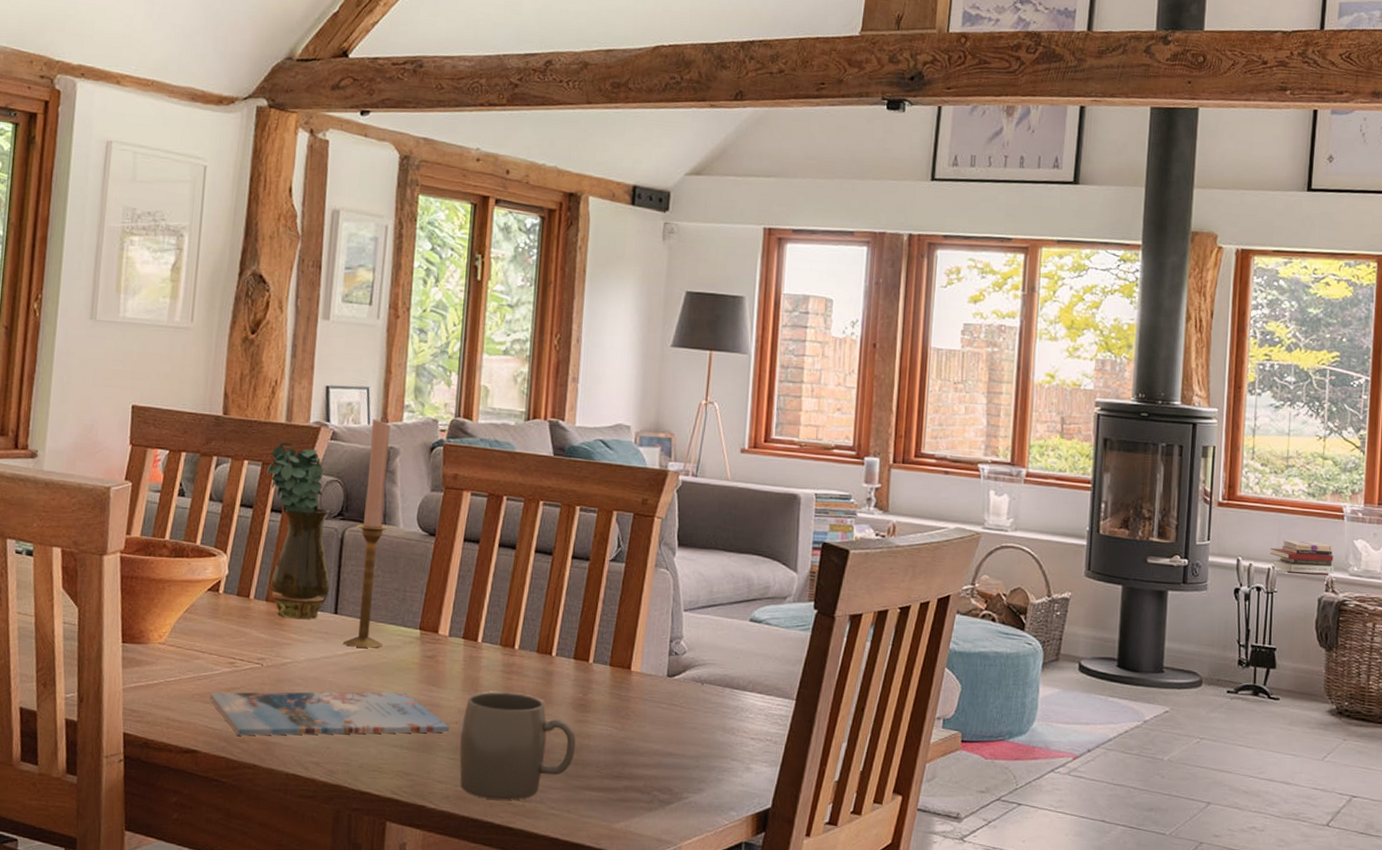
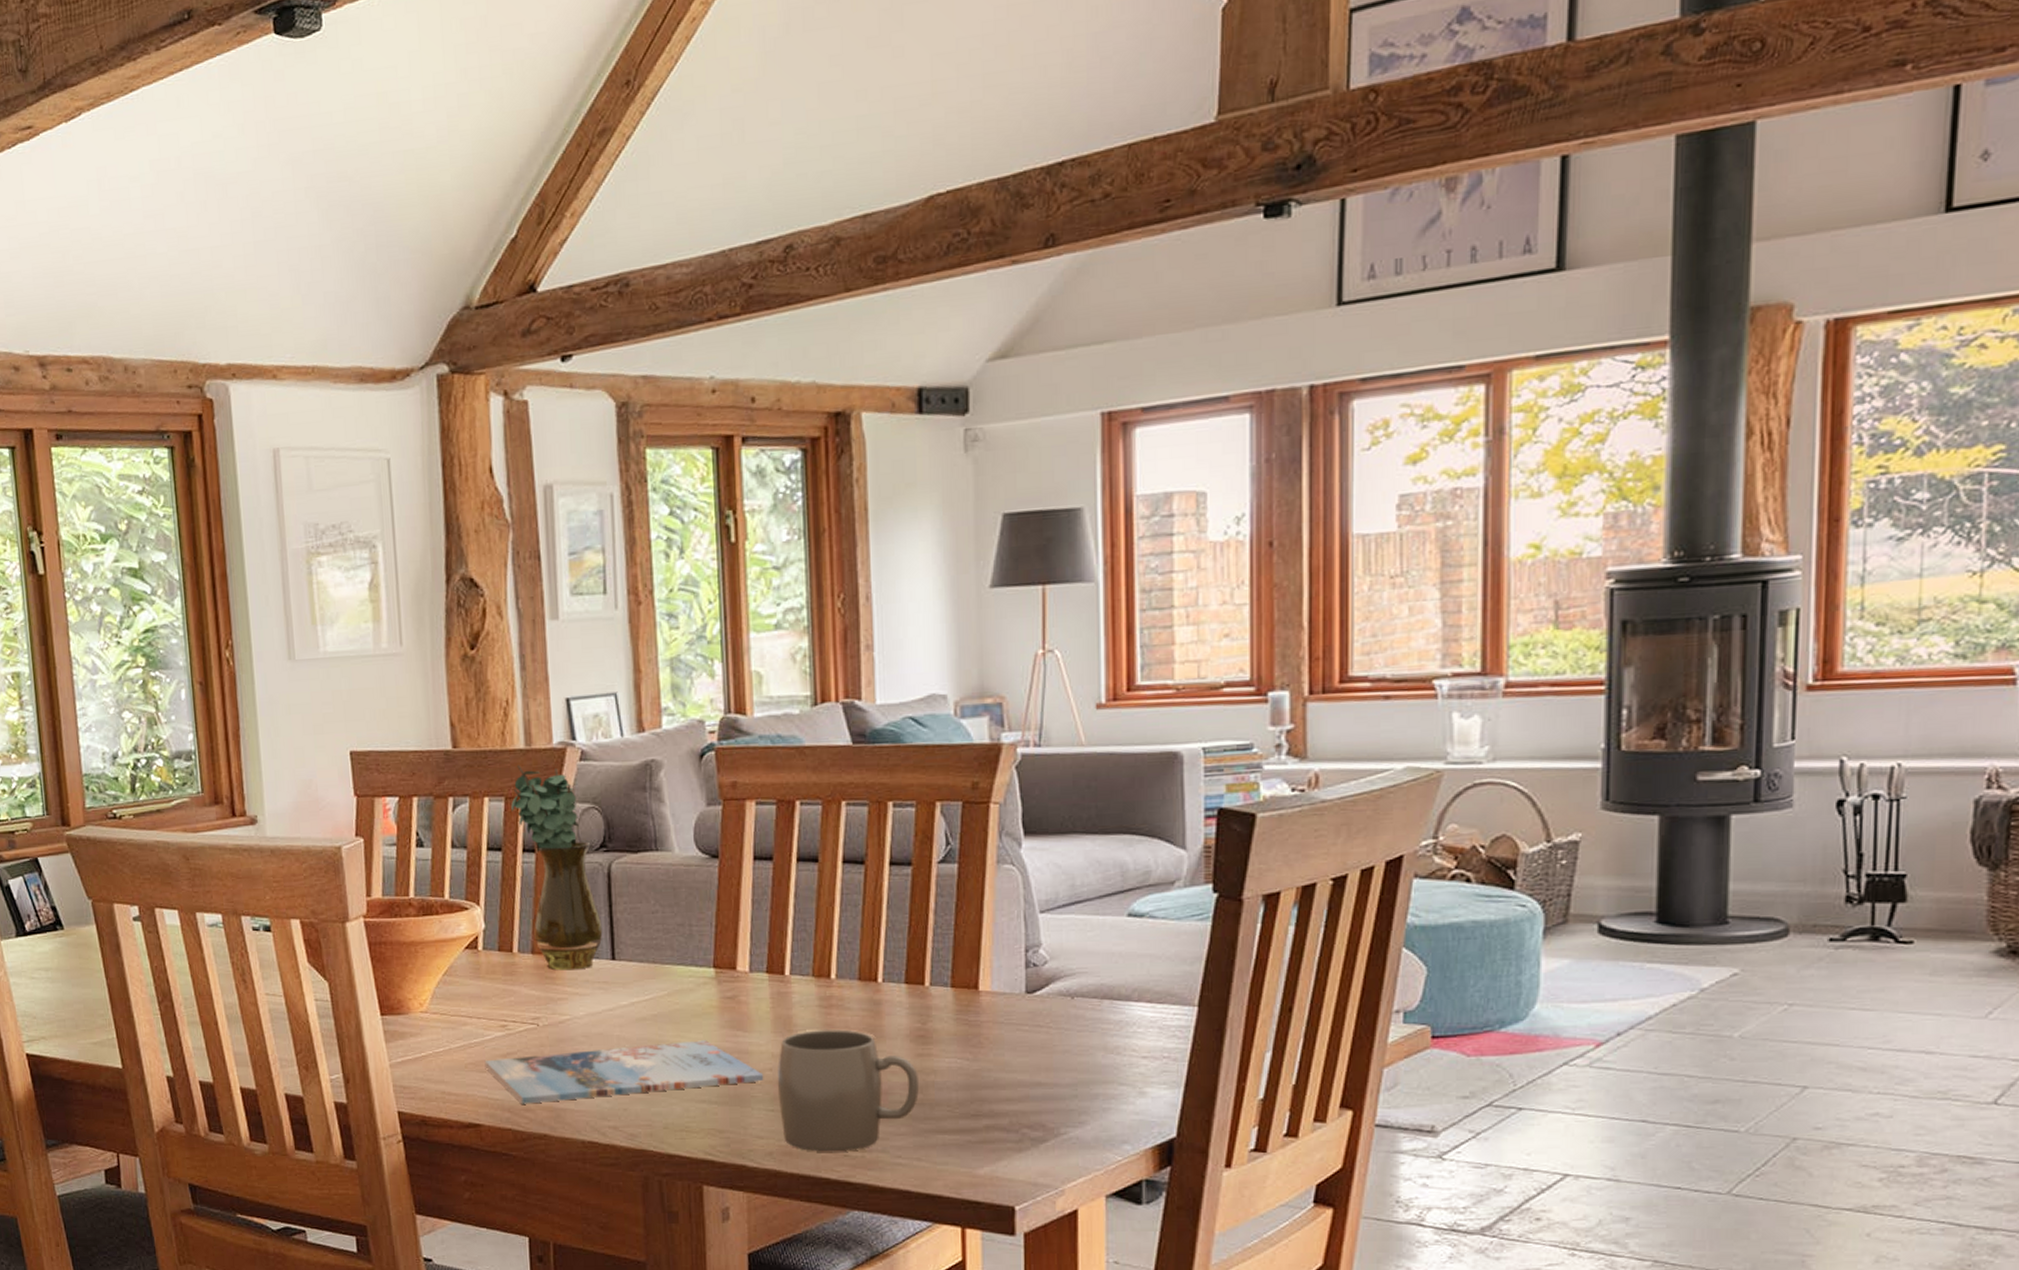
candlestick: present [343,417,391,648] -> none [624,726,673,995]
books: present [1270,540,1334,577] -> none [1893,720,2000,771]

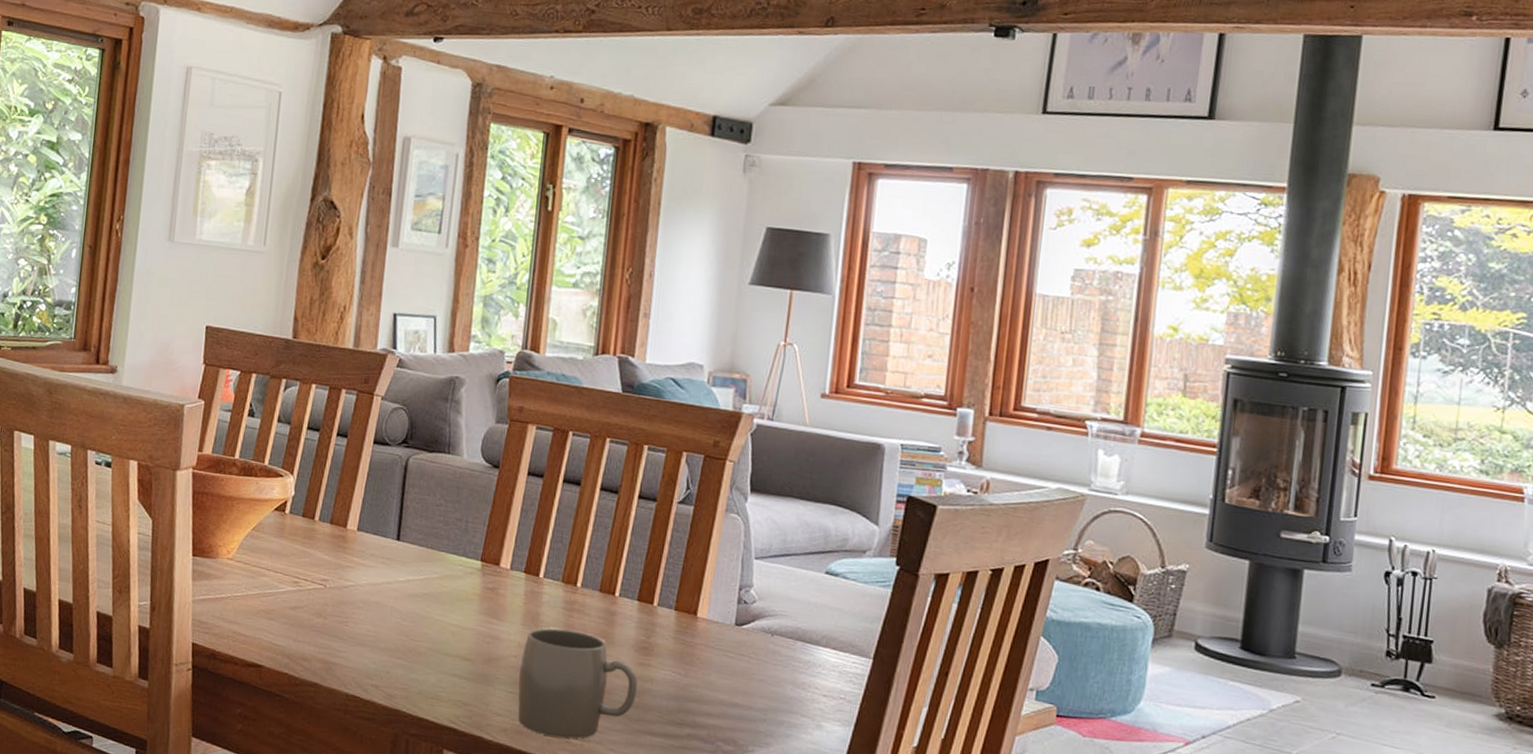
magazine: present [484,1040,764,1104] -> none [274,610,509,666]
vase: present [511,765,603,971] -> none [333,362,395,544]

